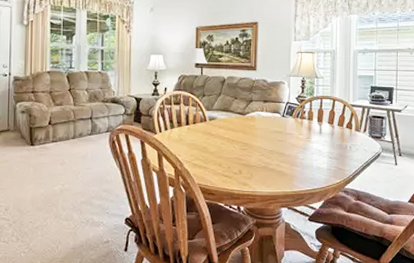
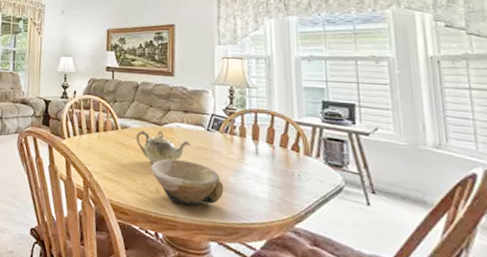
teapot: none [222,120,269,149] -> present [136,130,191,165]
bowl: none [235,144,294,181] -> present [151,159,224,206]

